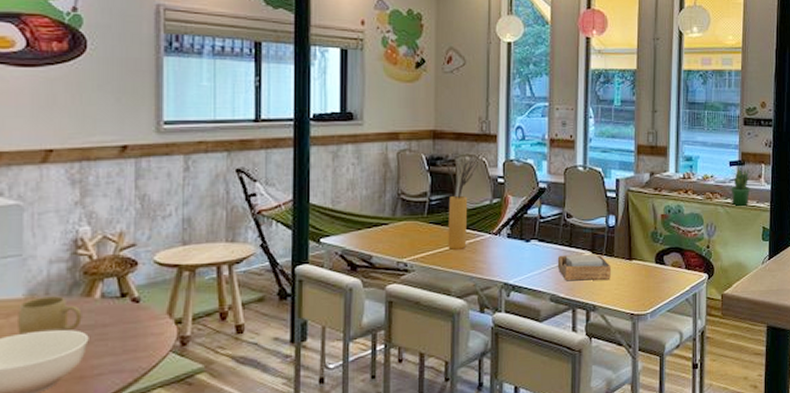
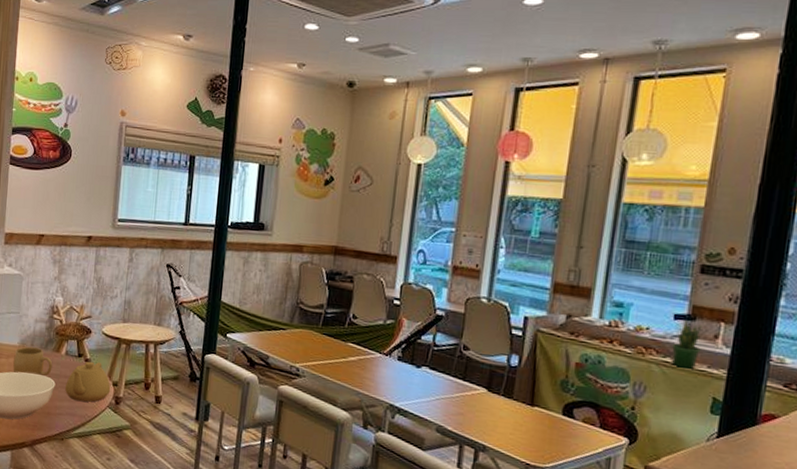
teapot: none [105,299,173,353] -> present [65,361,111,402]
vase: present [446,154,480,250] -> none [338,270,378,364]
napkin holder: present [557,254,611,281] -> none [447,387,508,423]

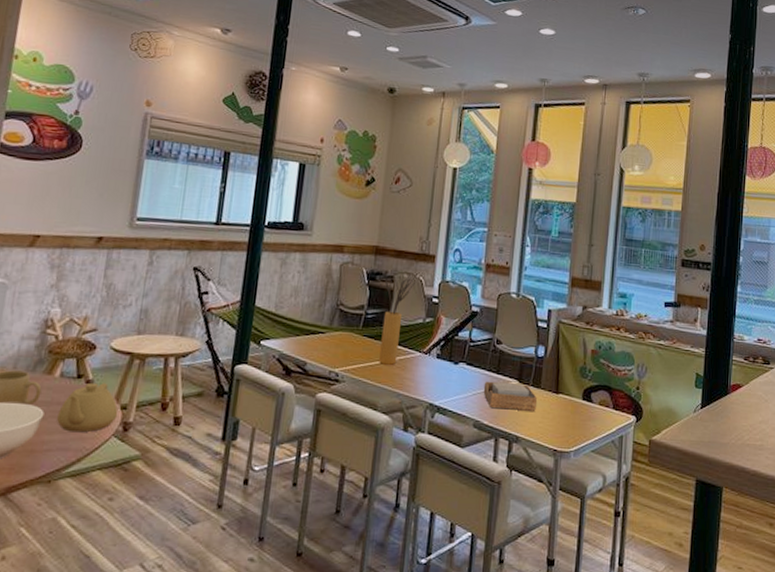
vase: none [338,270,378,364] -> present [379,270,417,365]
napkin holder: none [447,387,508,423] -> present [483,381,537,412]
planter: present [672,320,702,370] -> none [665,307,685,350]

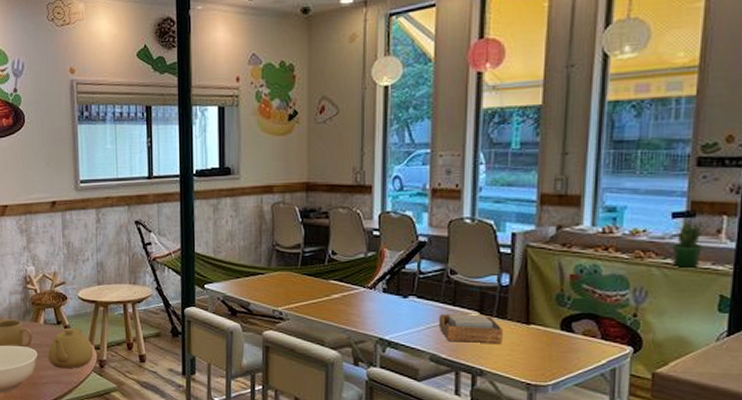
vase: present [379,270,417,365] -> none [319,206,354,301]
planter: none [665,307,685,350] -> present [672,218,703,269]

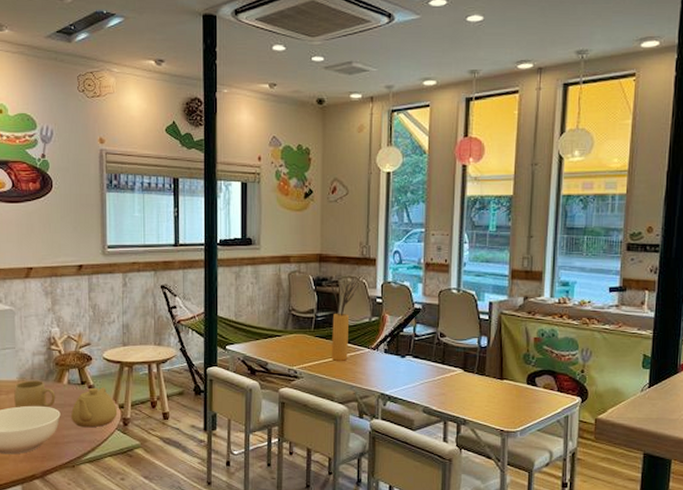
vase: none [319,206,354,301] -> present [330,275,360,361]
napkin holder: present [438,313,503,345] -> none [430,371,482,398]
planter: present [672,218,703,269] -> none [610,292,632,334]

